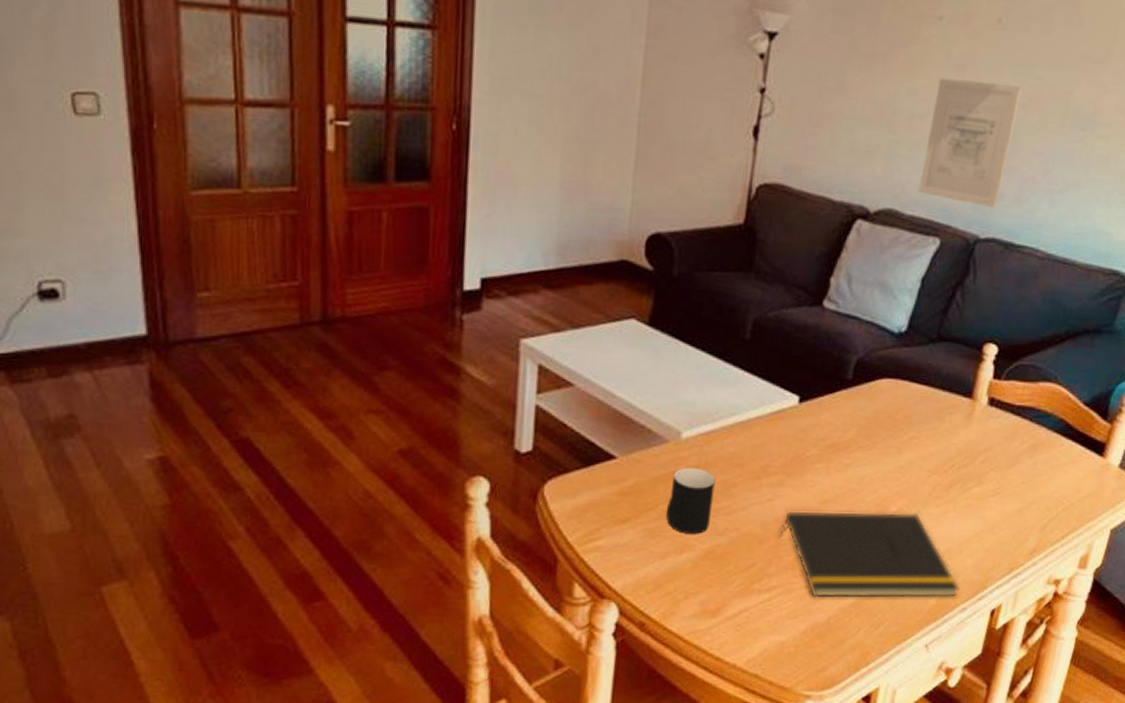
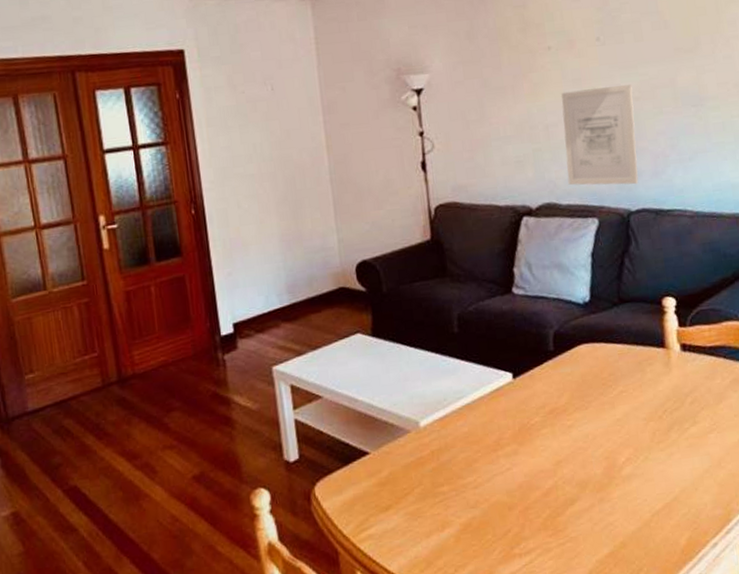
cup: present [665,467,716,534] -> none [420,450,462,512]
notepad: present [778,510,960,598] -> none [525,459,705,554]

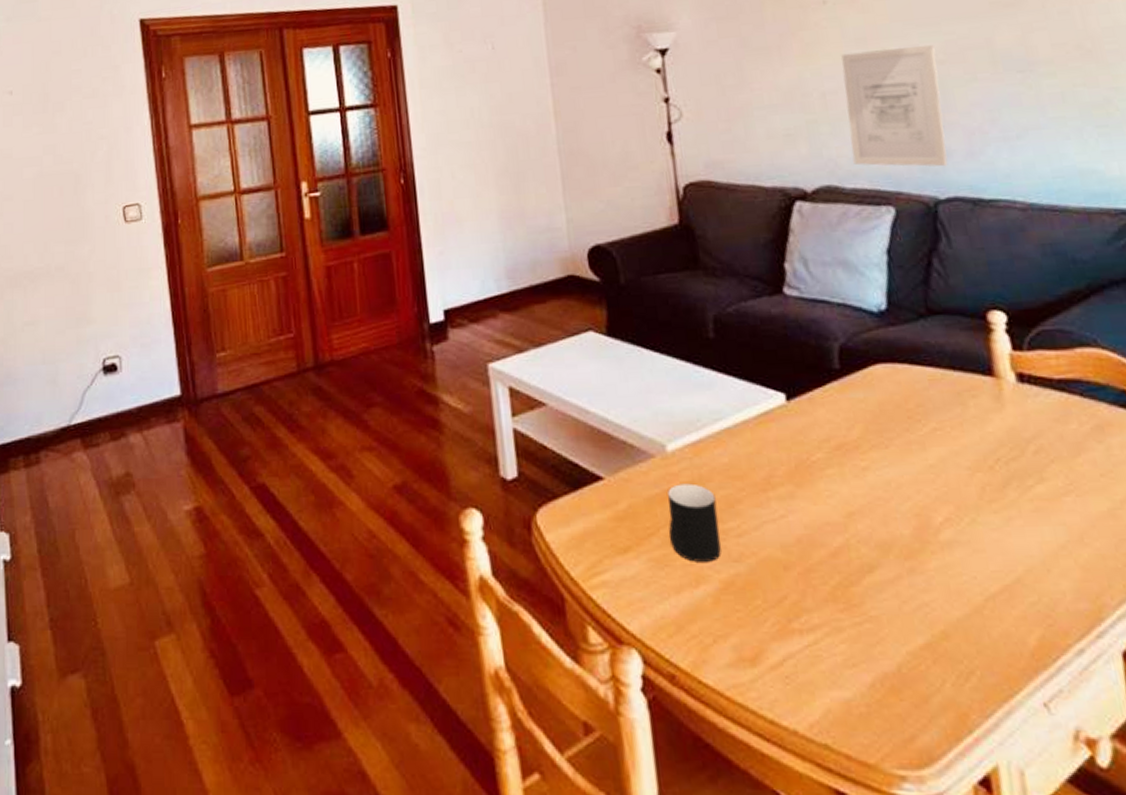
cup: none [420,450,462,512] -> present [668,483,721,562]

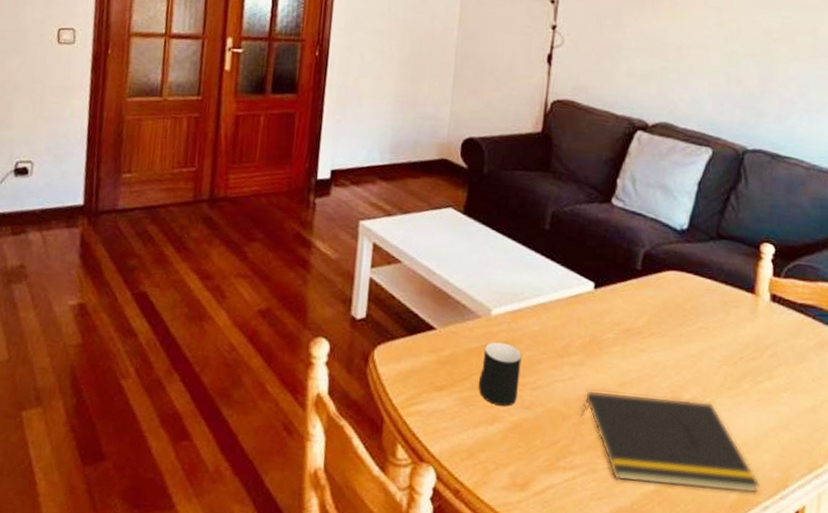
notepad: none [805,522,1065,639] -> present [580,390,760,495]
wall art: present [840,45,948,167] -> none [689,17,773,124]

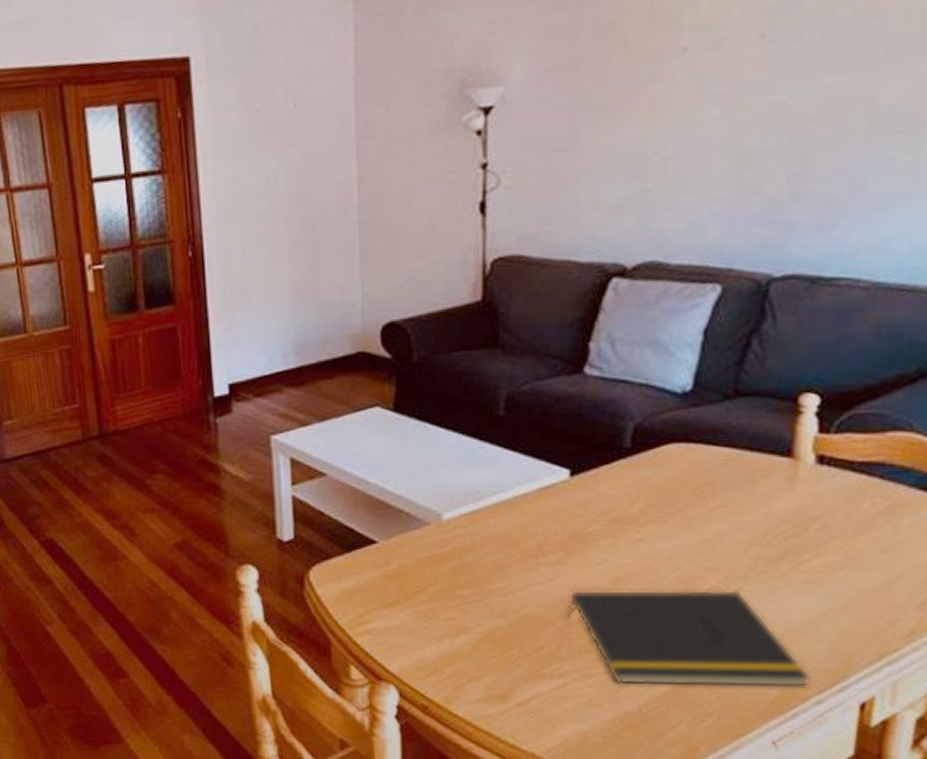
cup: present [478,341,522,406] -> none [435,549,486,616]

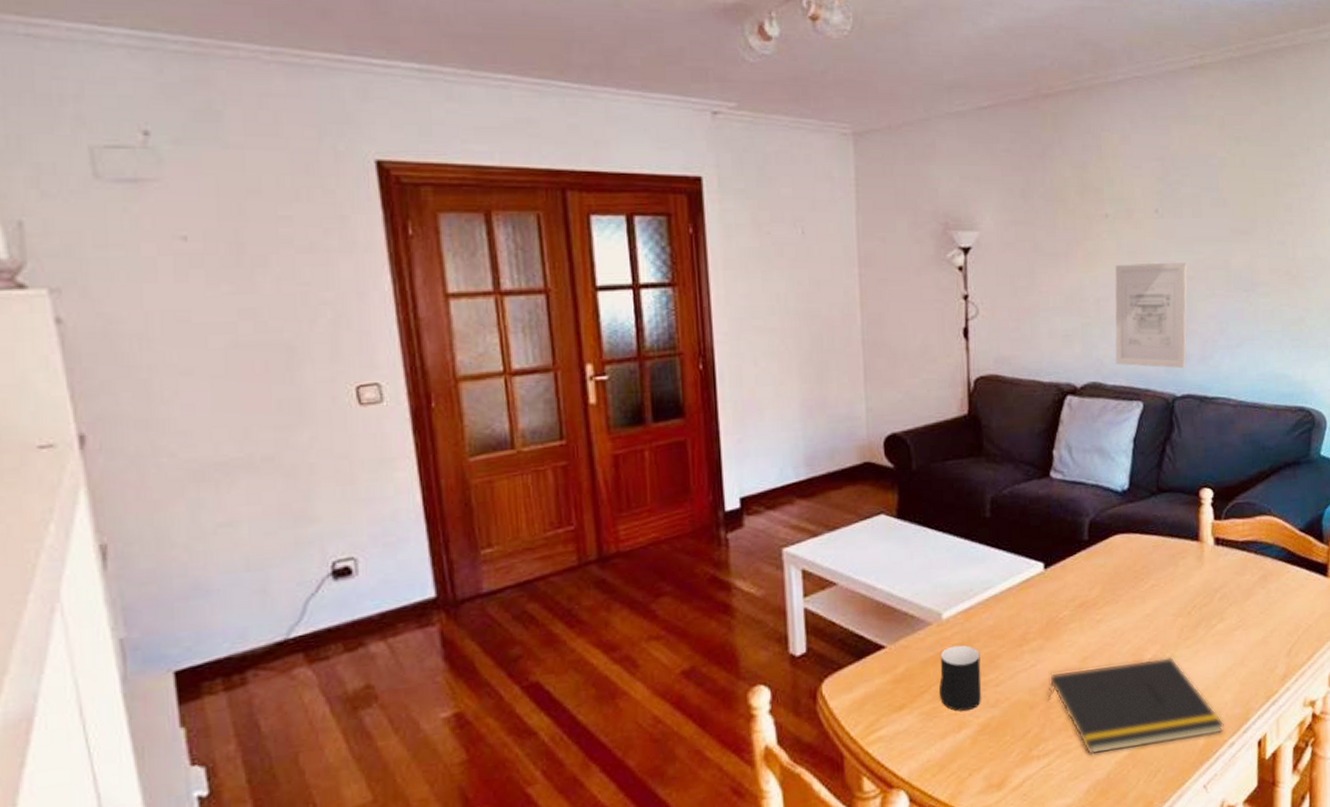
cup: none [435,549,486,616] -> present [938,645,982,711]
wall art: none [684,101,805,242] -> present [1114,262,1187,369]

